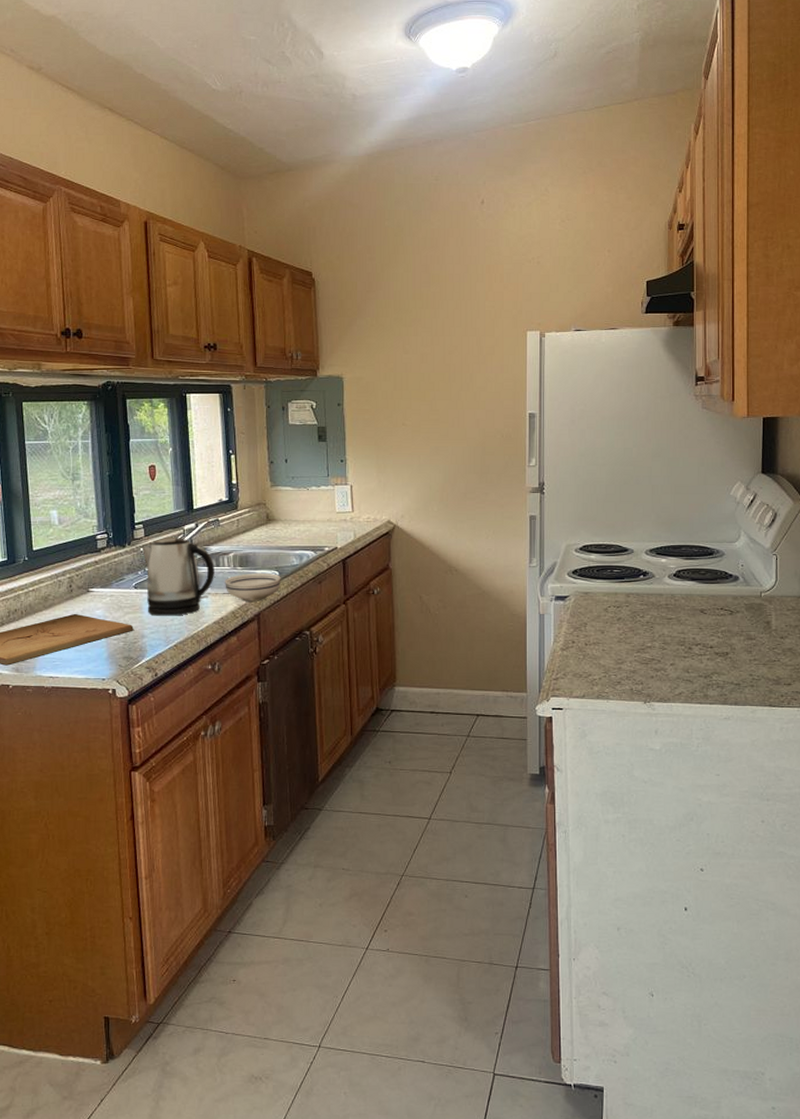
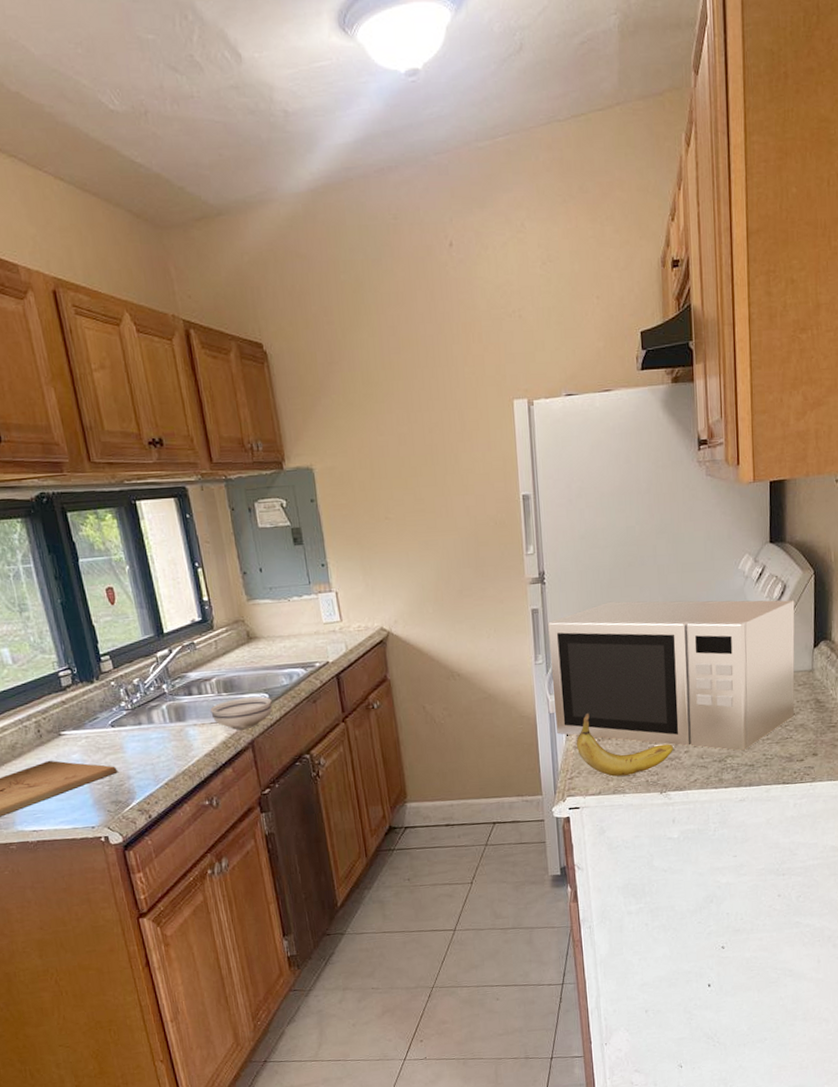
kettle: present [142,538,215,616] -> none [113,666,199,754]
microwave: none [544,514,785,669] -> present [548,600,795,751]
fruit: none [564,617,660,682] -> present [577,712,674,777]

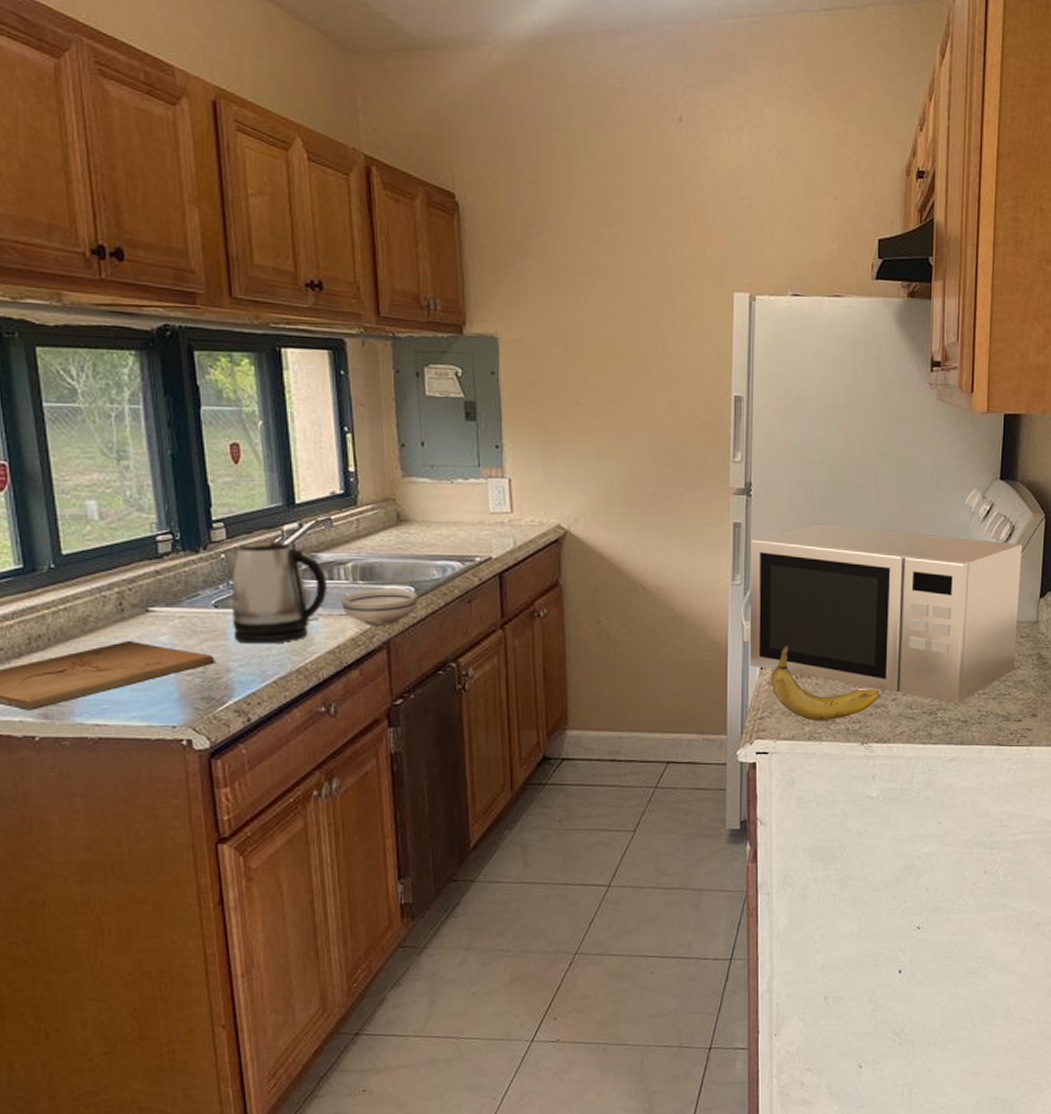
kettle: none [113,666,199,754] -> present [224,541,327,644]

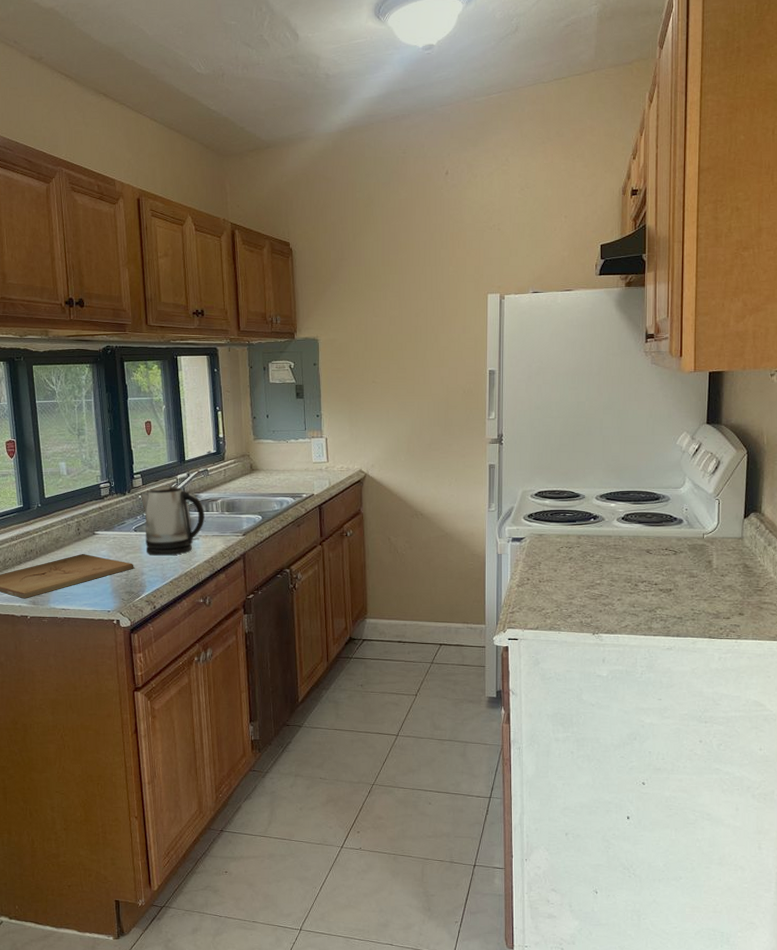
bowl: present [341,589,418,625] -> none [214,518,264,543]
microwave: present [749,523,1023,705] -> none [502,463,728,604]
fruit: present [771,645,880,720] -> none [520,556,608,615]

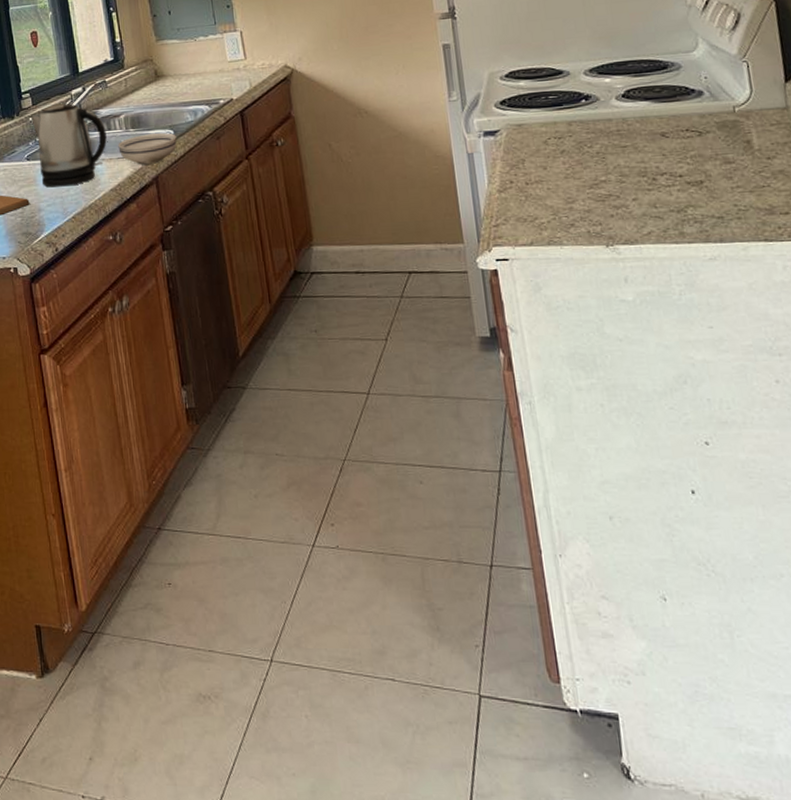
bowl: none [214,518,264,543] -> present [118,133,177,165]

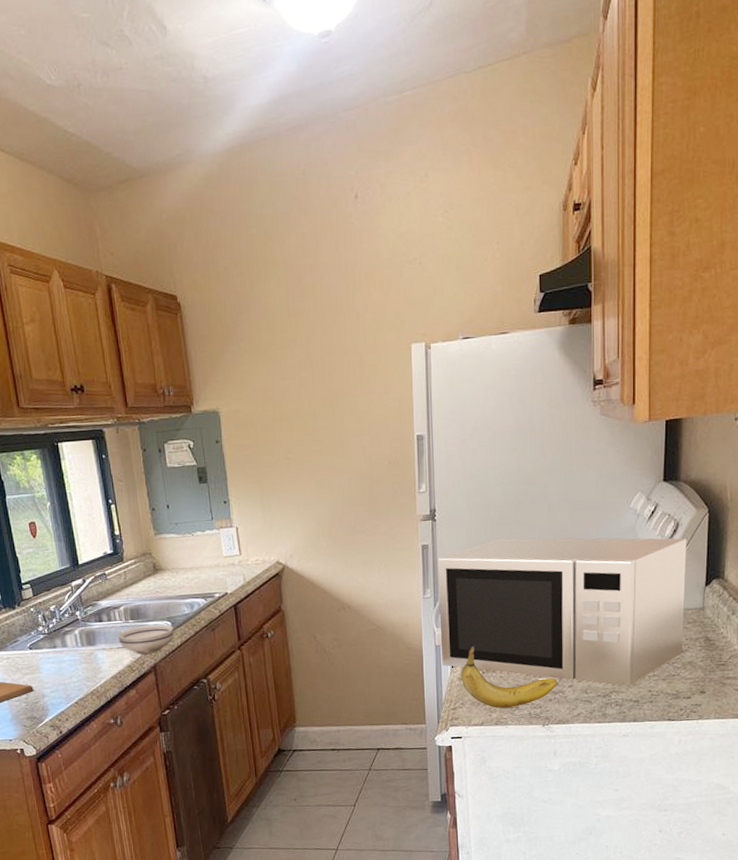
kettle: present [31,103,107,187] -> none [32,595,107,675]
microwave: none [461,29,769,201] -> present [437,538,687,687]
fruit: none [500,153,619,225] -> present [461,645,558,708]

